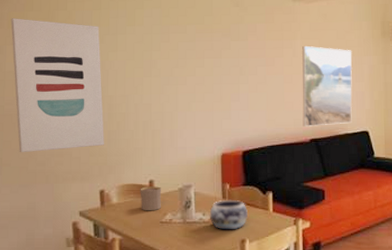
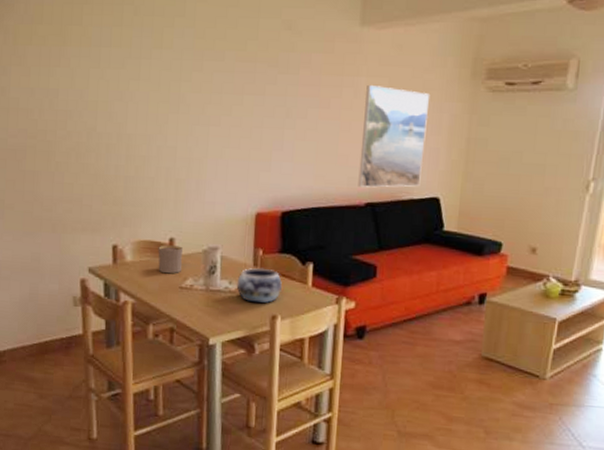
wall art: present [11,18,104,153] -> none [16,32,121,196]

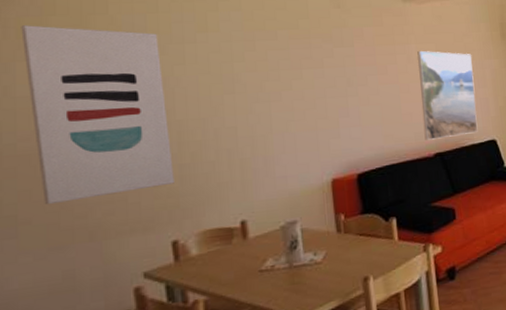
wall art: none [16,32,121,196] -> present [21,25,174,205]
cup: present [158,245,184,274] -> none [228,227,259,260]
decorative bowl: present [236,268,282,304] -> none [322,232,369,270]

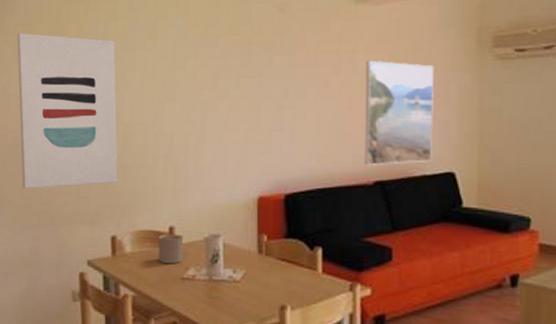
cup: none [228,227,259,260] -> present [158,234,184,264]

